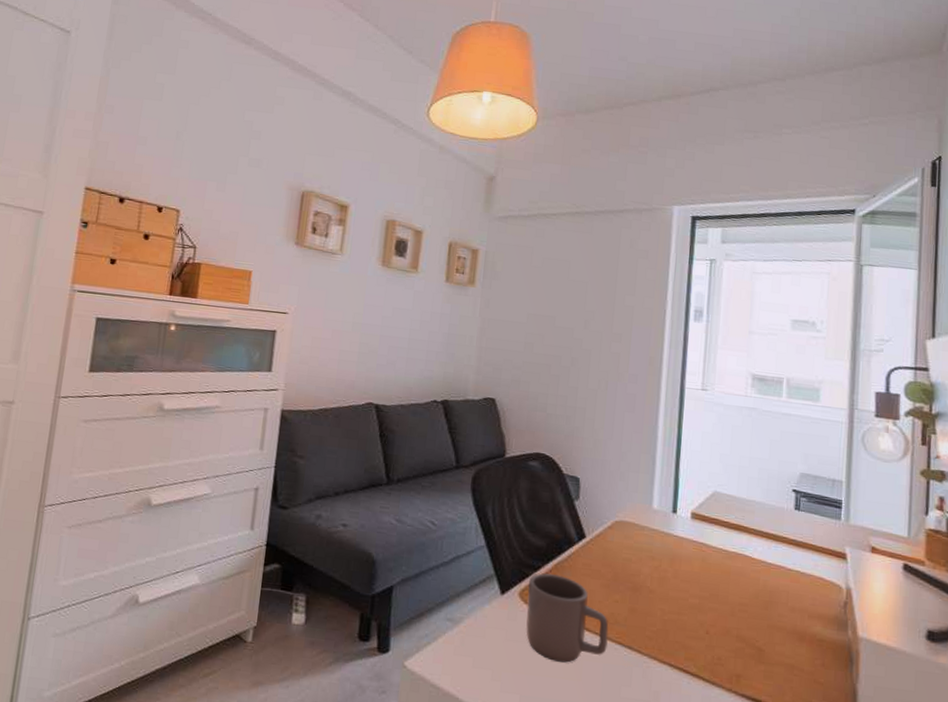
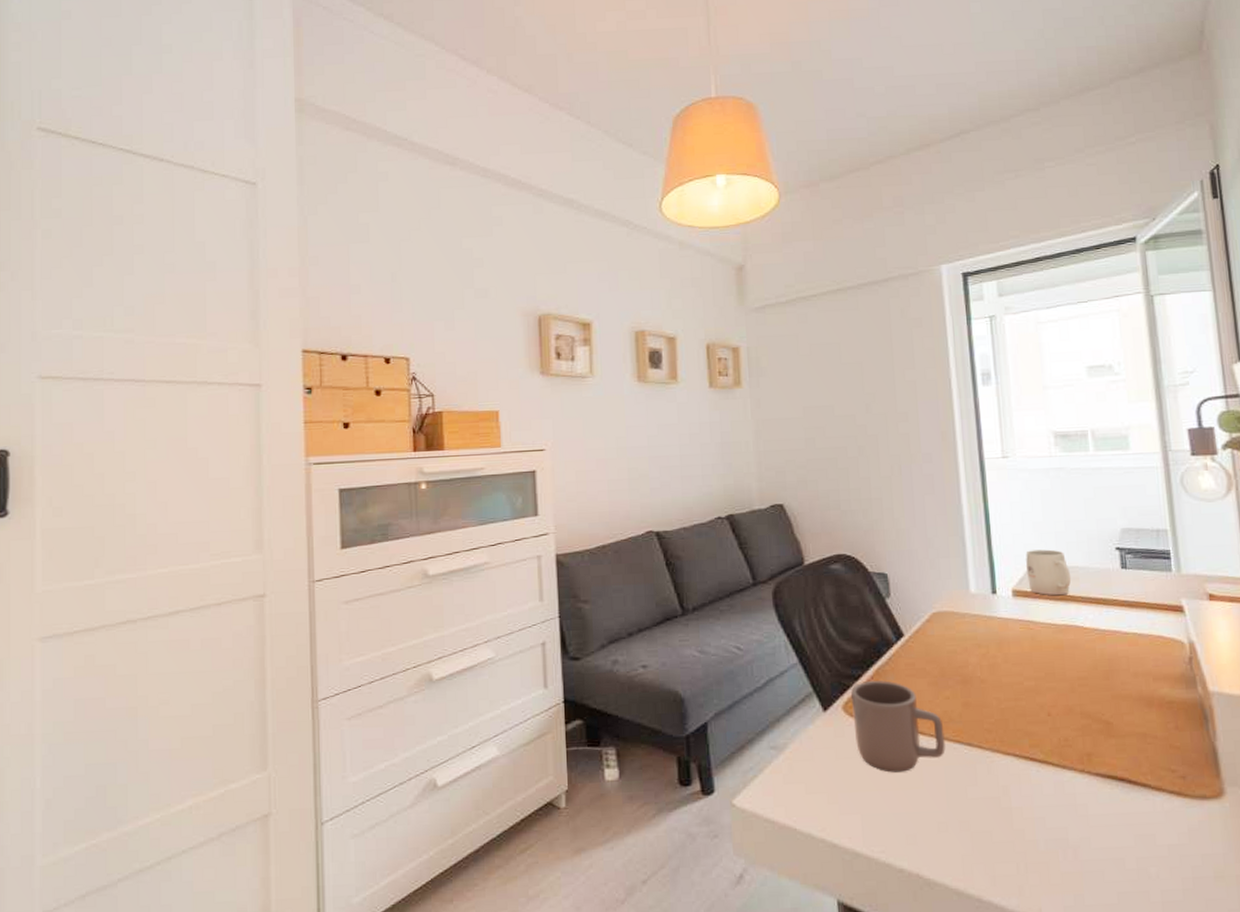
mug: none [707,478,748,525] -> present [1026,549,1072,596]

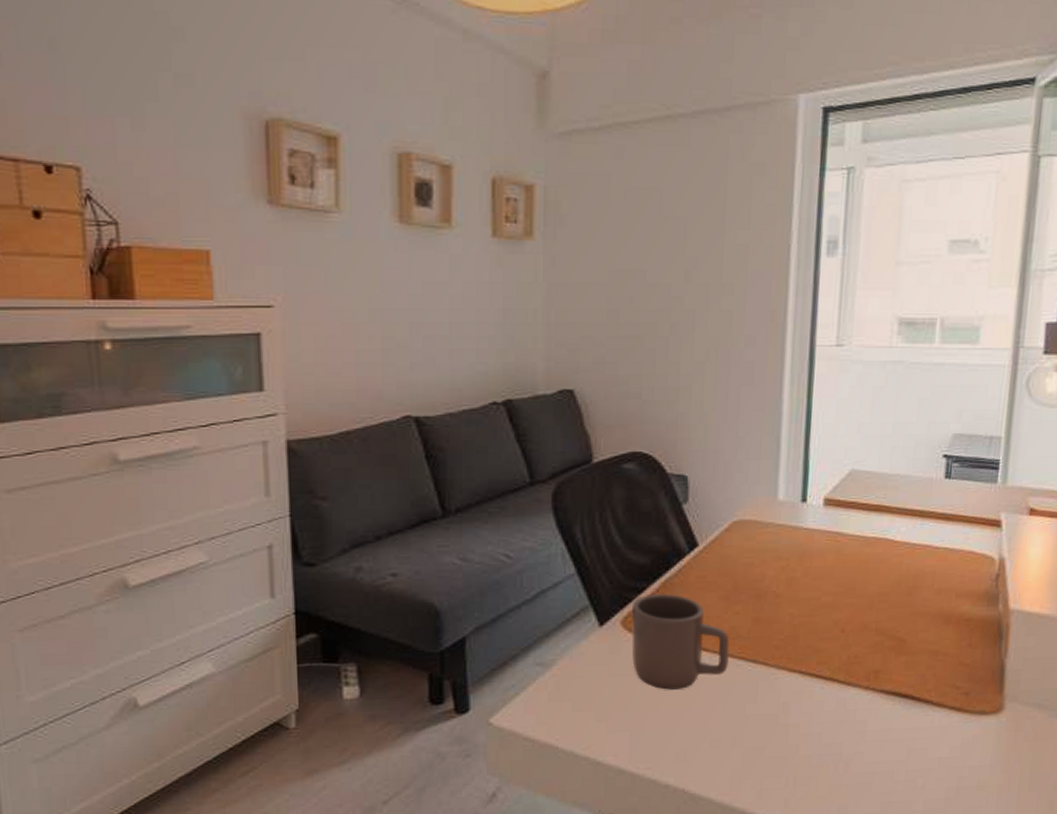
mug: present [1026,549,1072,596] -> none [843,454,891,506]

